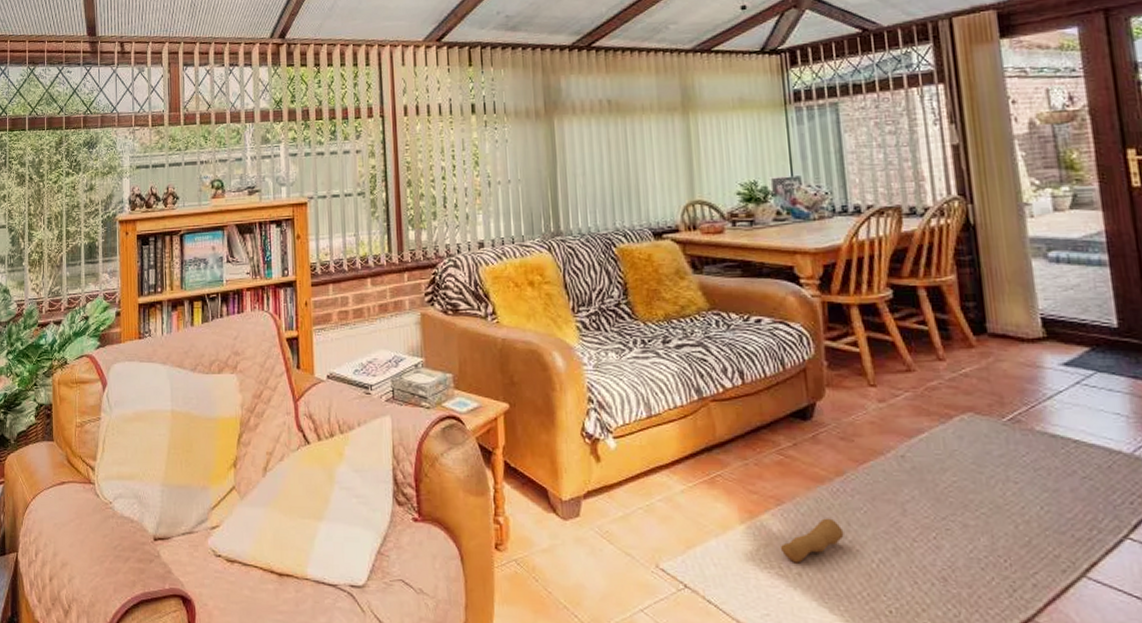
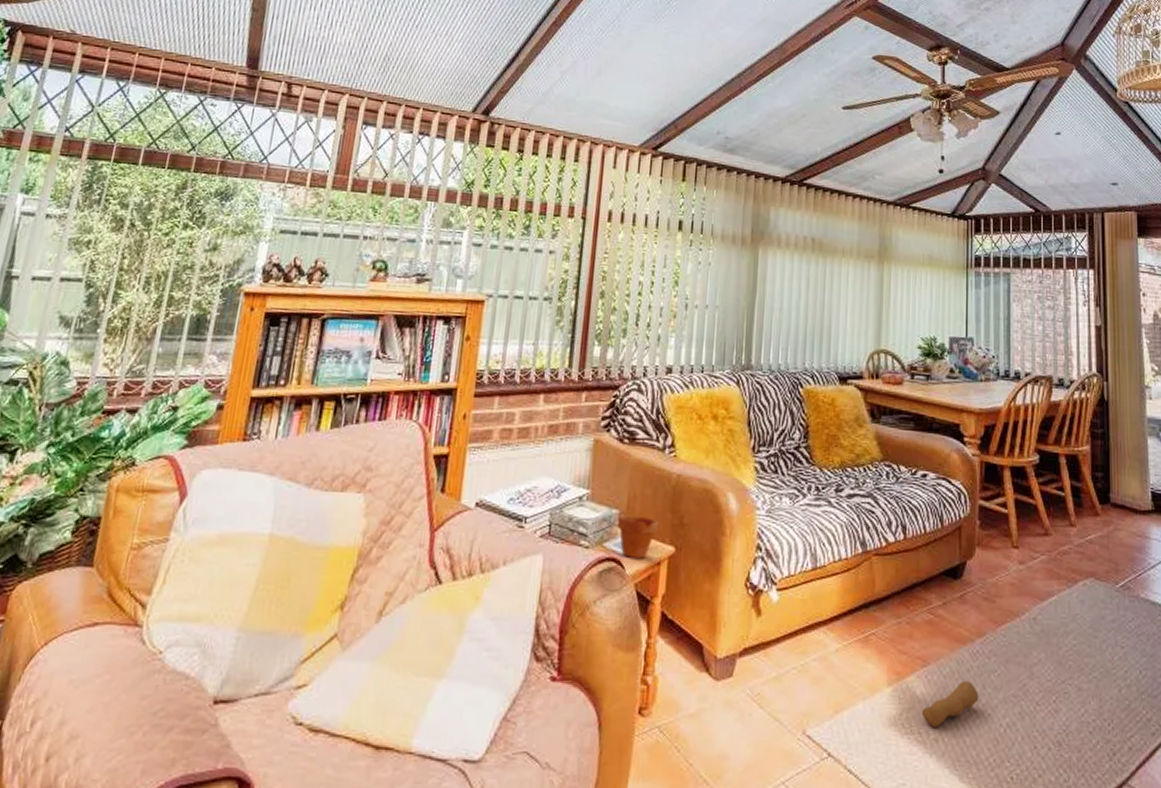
flower pot: none [452,377,491,415] -> present [617,514,659,558]

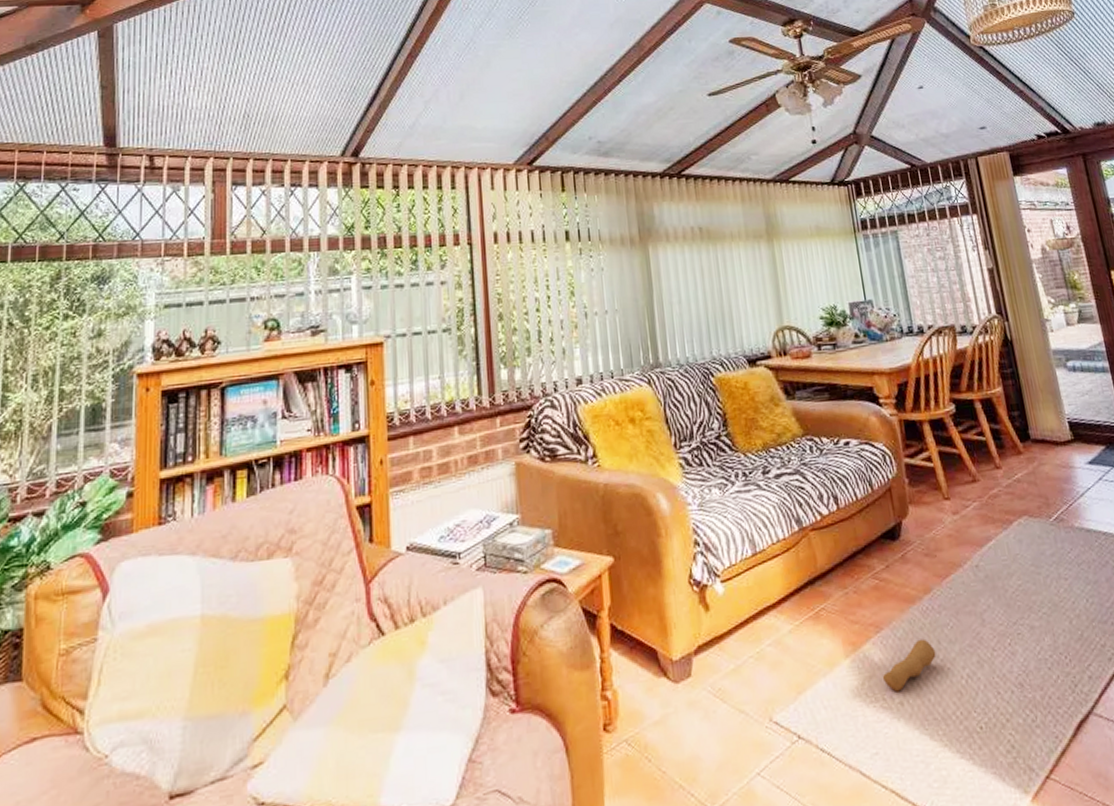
flower pot: present [617,514,659,558] -> none [551,531,594,576]

